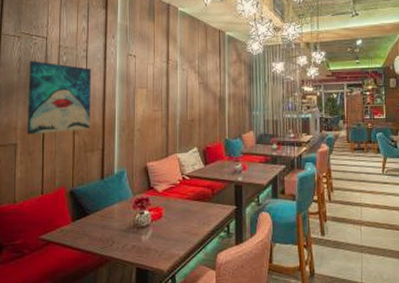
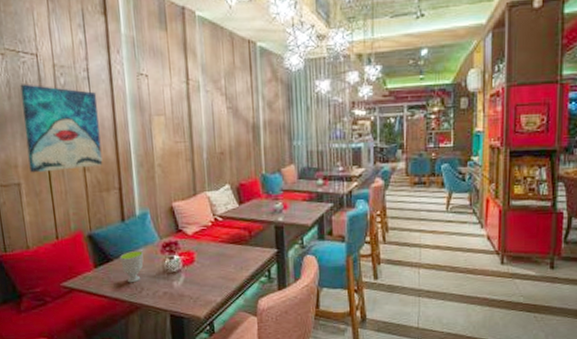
cup: none [96,206,118,237] -> present [120,251,144,283]

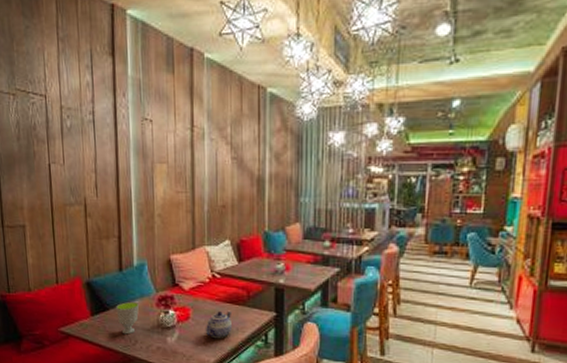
wall art: present [20,84,103,173] -> none [29,125,104,216]
teapot: none [210,251,236,278] -> present [205,310,233,338]

